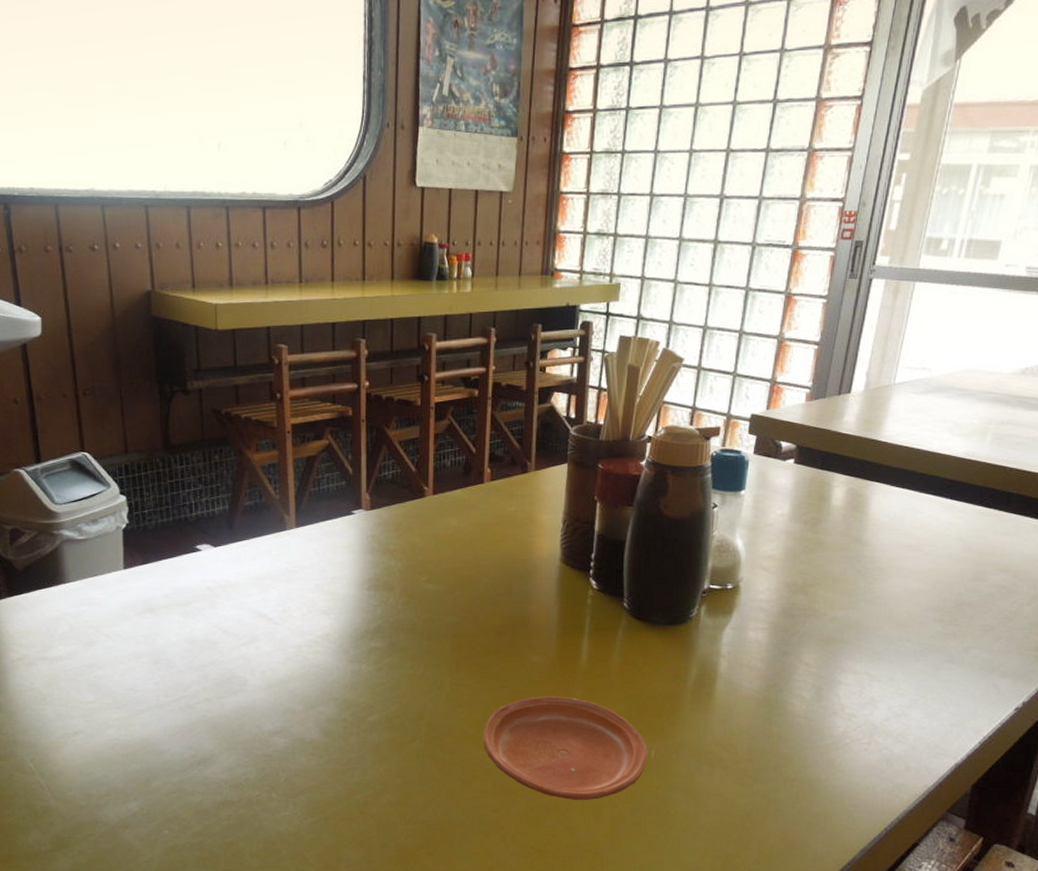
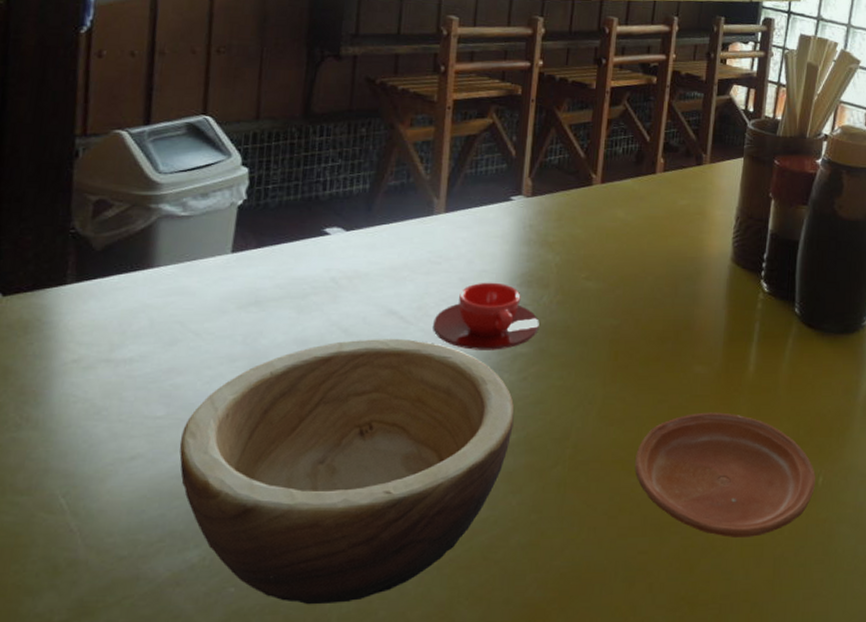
bowl: none [109,637,375,845] -> present [179,339,515,605]
teacup: none [297,587,389,645] -> present [433,282,539,350]

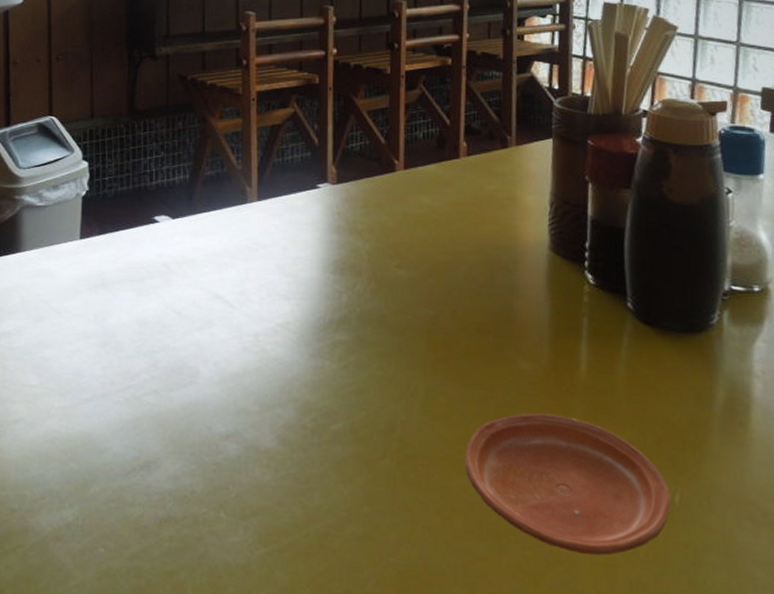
bowl: present [179,339,515,605] -> none [51,321,339,575]
teacup: present [433,282,539,350] -> none [256,269,355,337]

